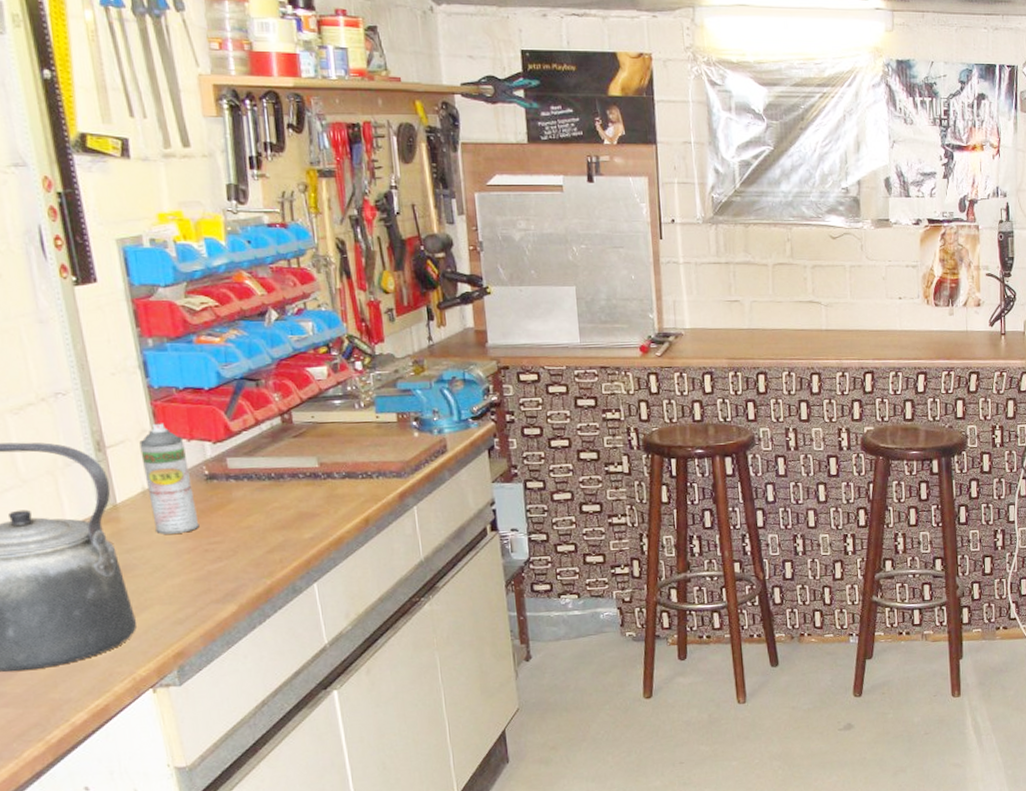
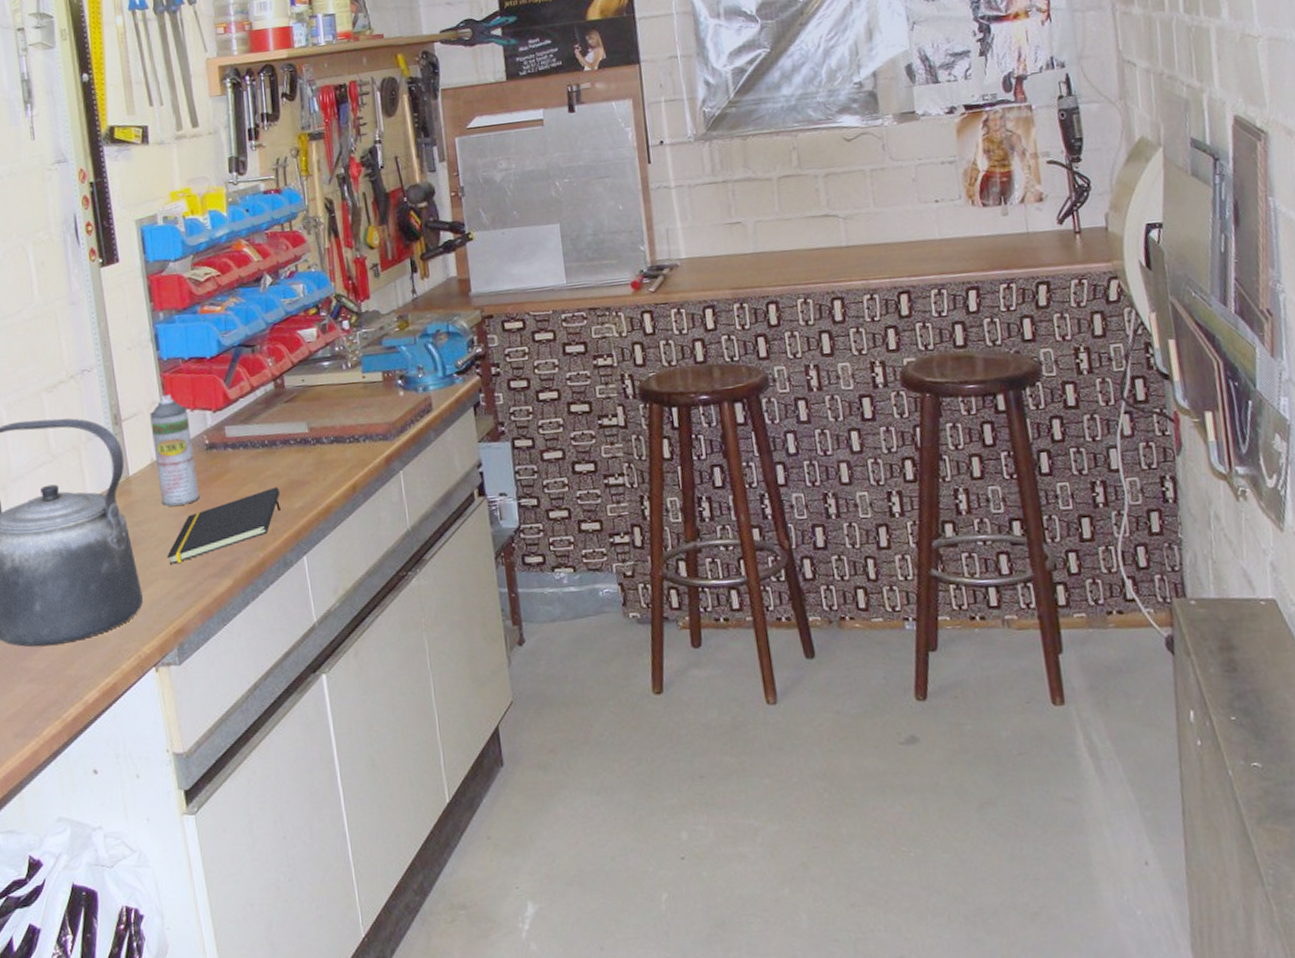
notepad: none [163,518,289,591] -> present [167,487,281,565]

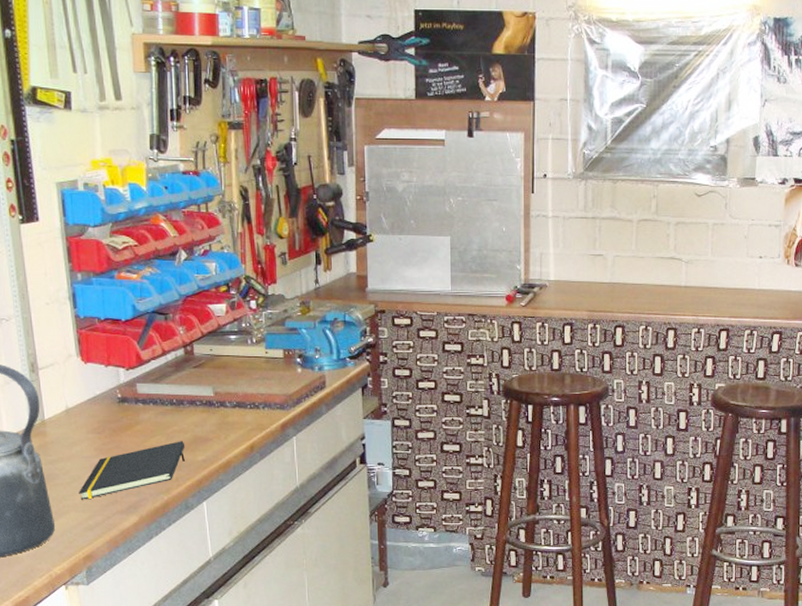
aerosol can: present [150,394,200,506] -> none [66,349,111,449]

